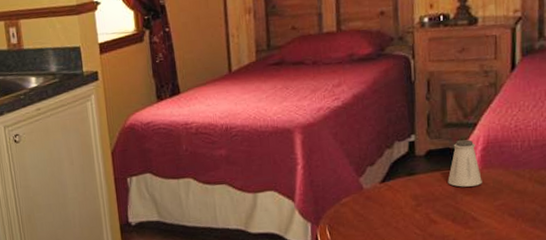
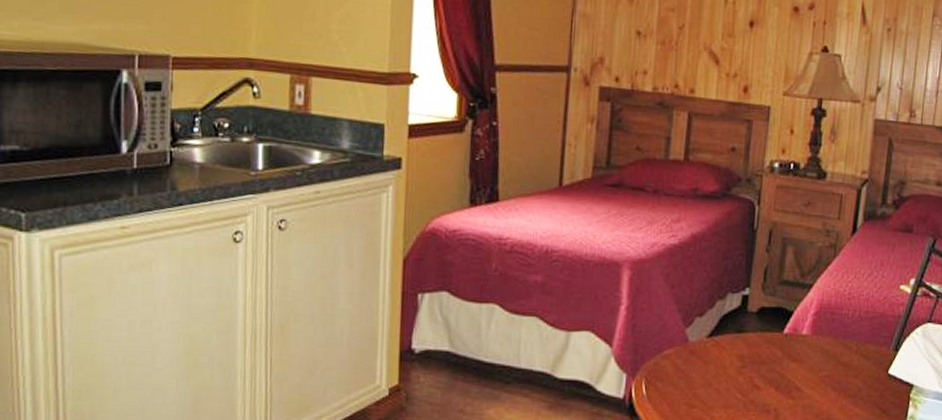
saltshaker: present [448,140,482,187] -> none [776,301,811,353]

